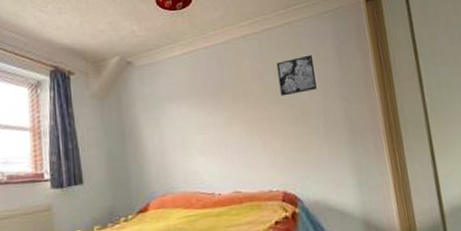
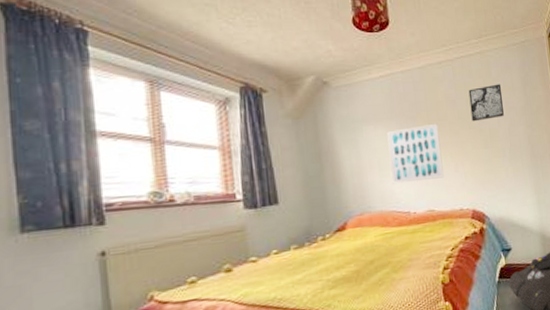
wall art: none [190,99,251,164] -> present [387,123,444,184]

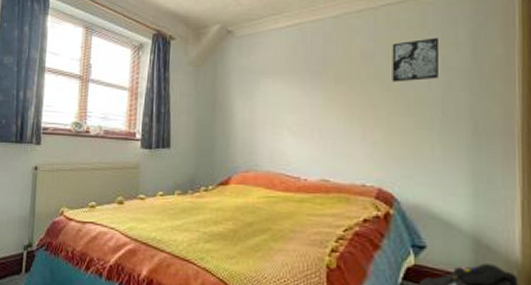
wall art: present [387,123,444,184] -> none [284,81,347,145]

